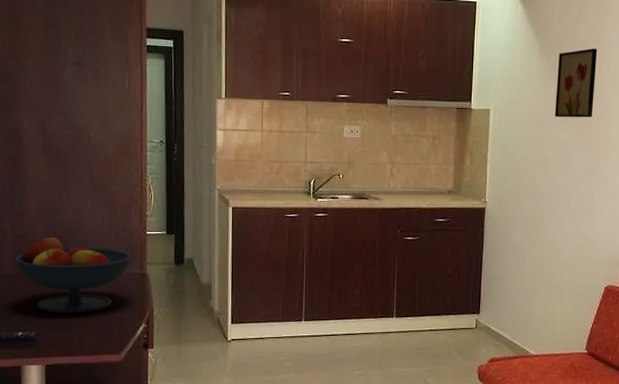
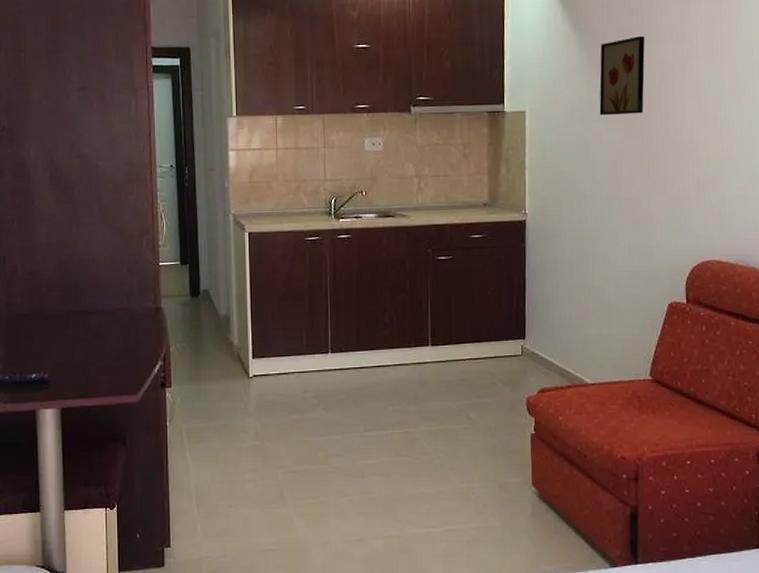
fruit bowl: present [14,236,132,313] -> none [26,272,145,353]

